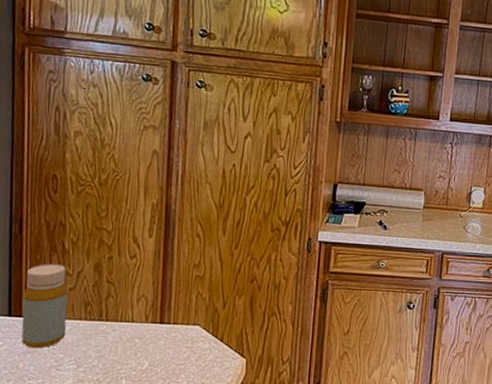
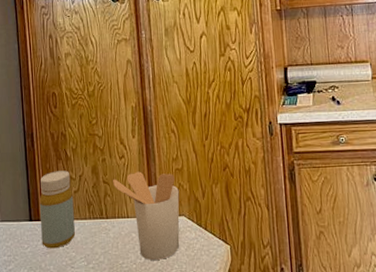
utensil holder: none [119,274,197,369] -> present [113,171,180,261]

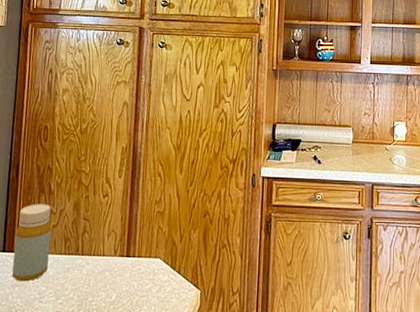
utensil holder: present [113,171,180,261] -> none [93,211,158,301]

